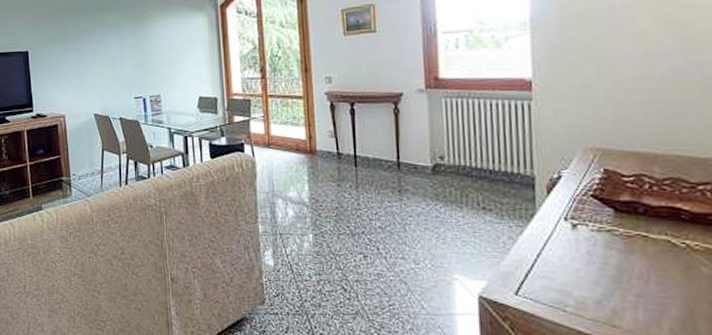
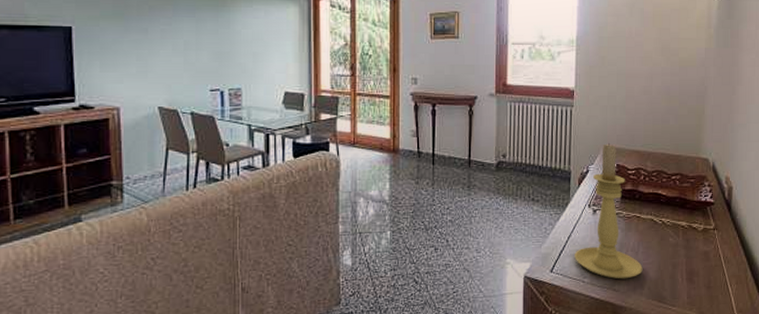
candle holder: none [548,143,659,314] -> present [574,143,643,280]

